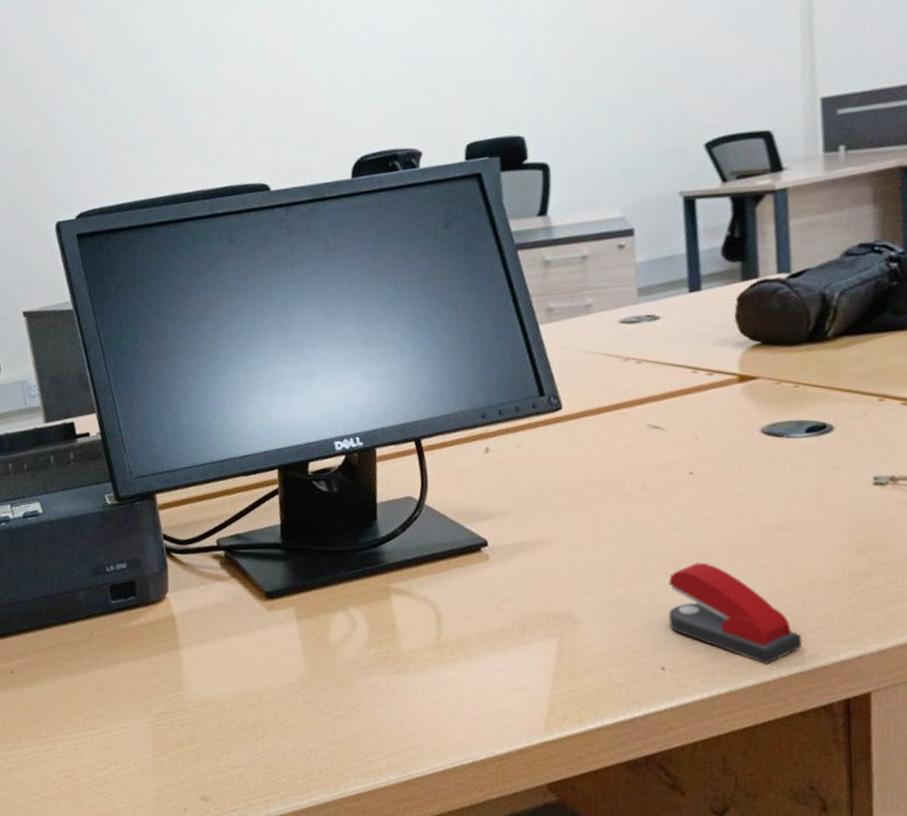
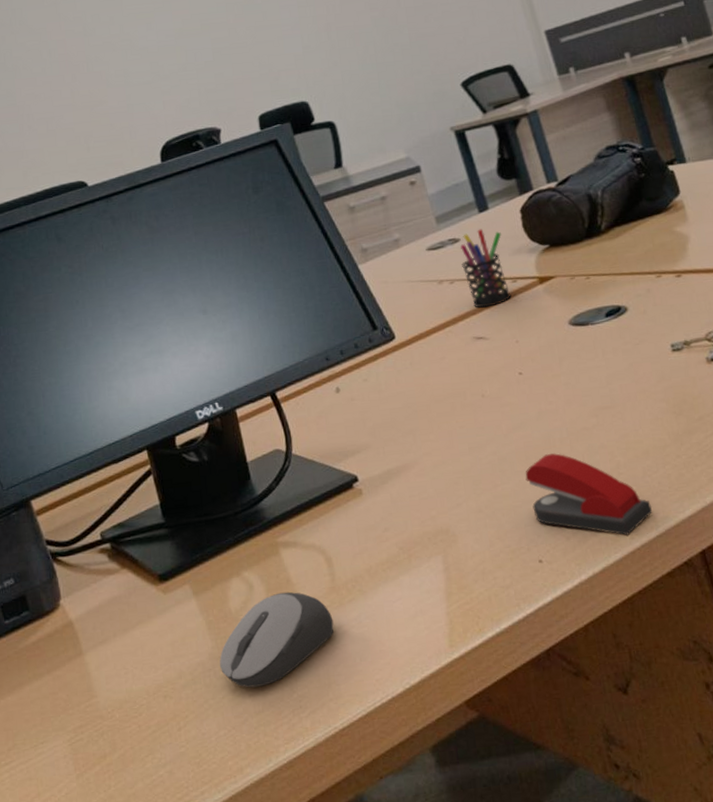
computer mouse: none [307,636,431,720] -> present [219,591,334,688]
pen holder: none [654,310,709,397] -> present [460,229,511,308]

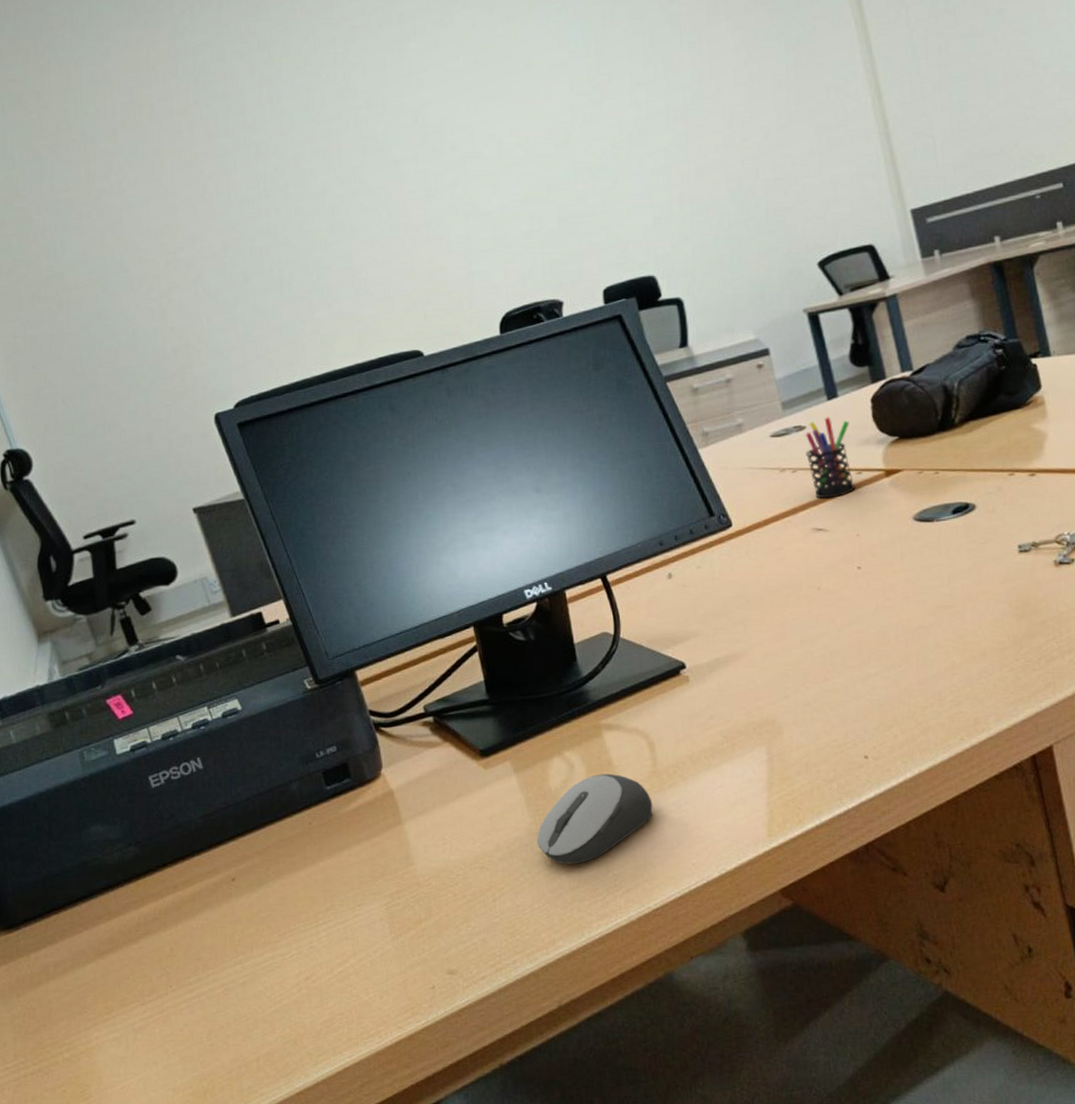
stapler: present [525,452,653,535] -> none [856,649,986,736]

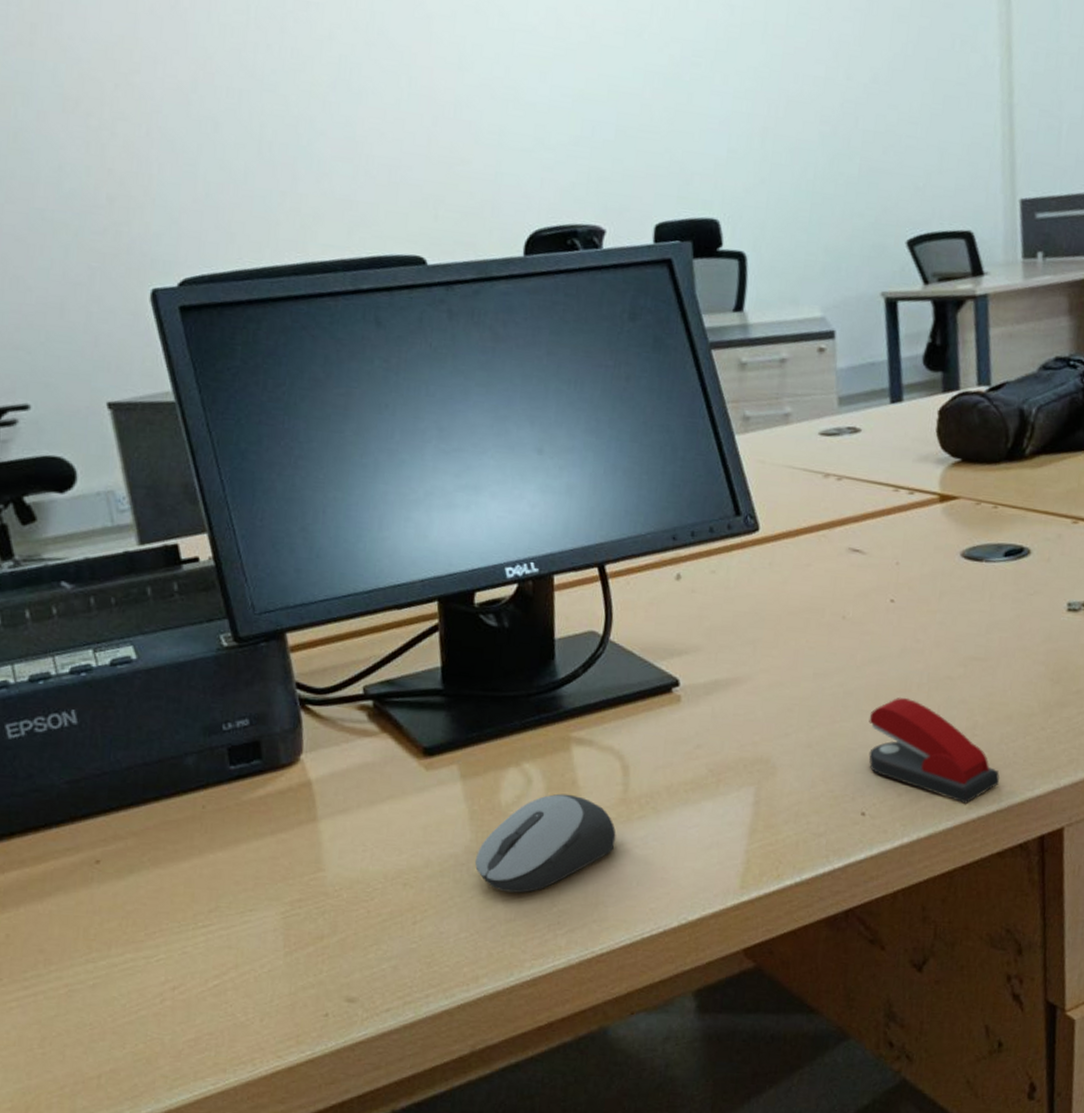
pen holder: present [806,417,855,499] -> none [855,422,910,517]
stapler: none [856,649,986,736] -> present [869,696,1000,804]

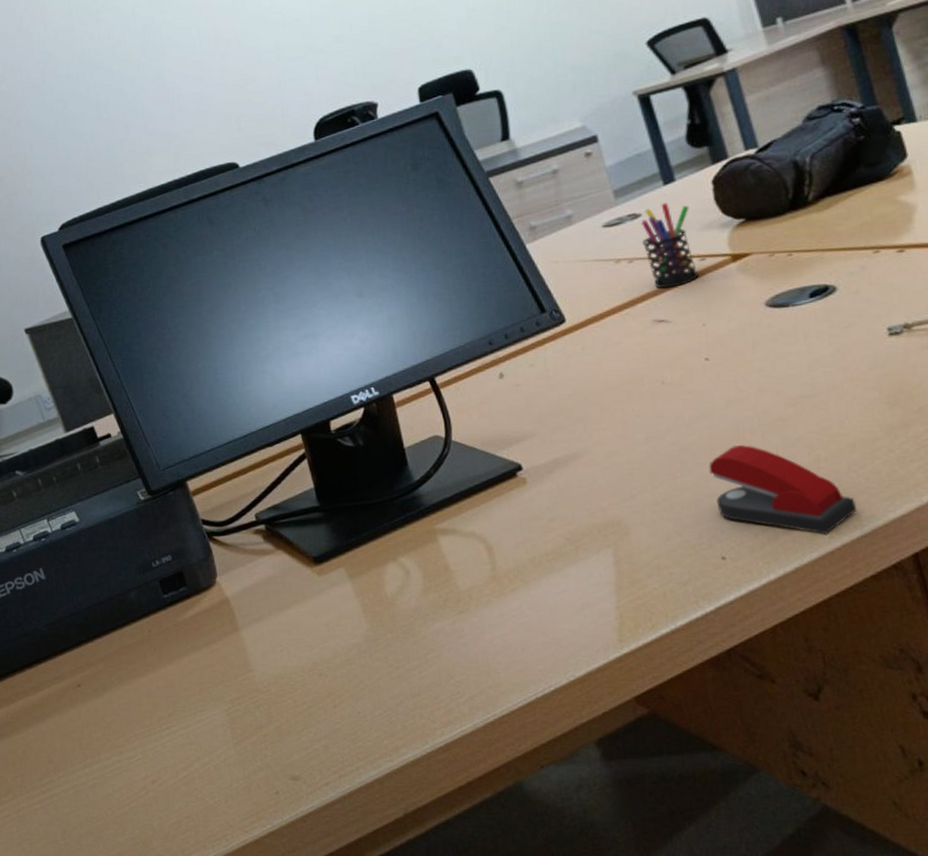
computer mouse: present [474,793,616,893] -> none [374,579,495,671]
pen holder: none [855,422,910,517] -> present [641,202,699,289]

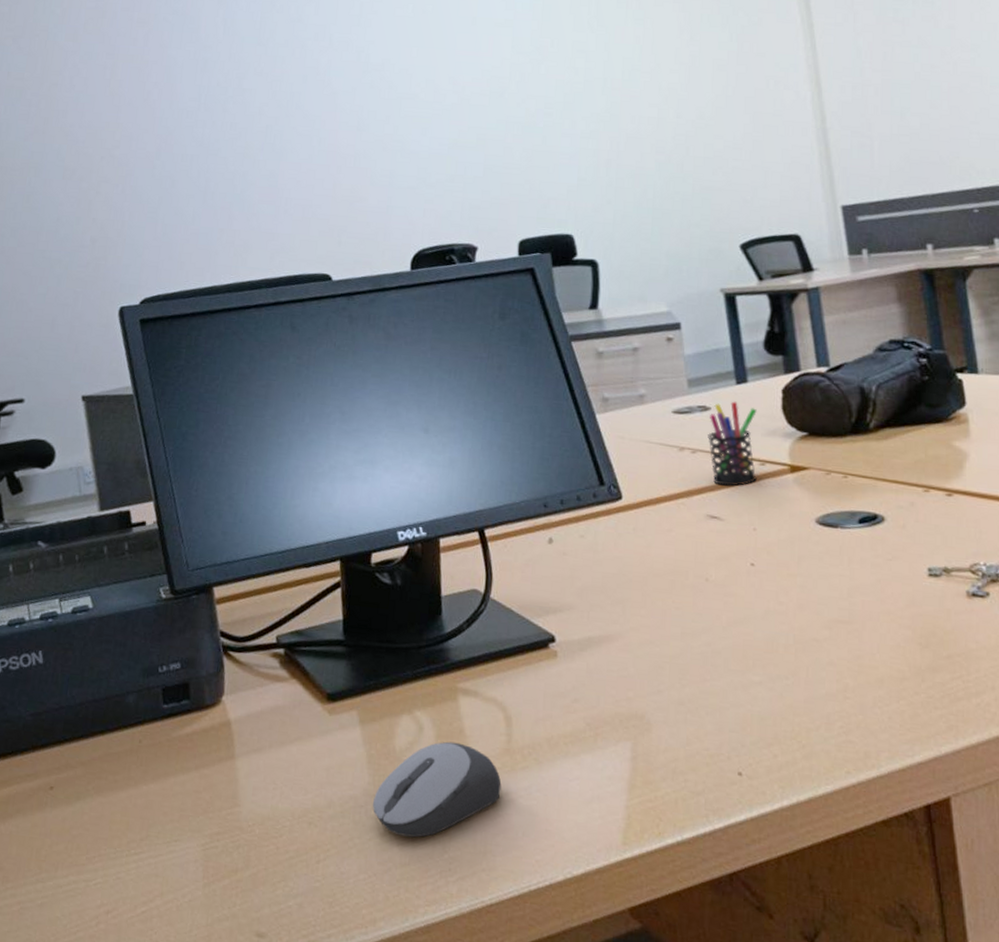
computer mouse: none [374,579,495,671] -> present [372,741,502,838]
stapler: present [708,444,858,534] -> none [739,657,877,768]

